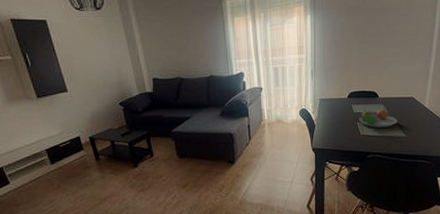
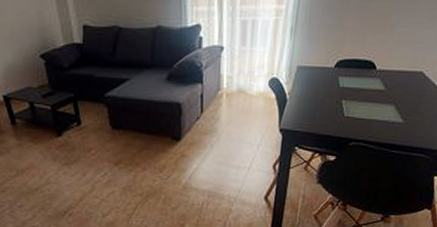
fruit bowl: present [359,109,398,128] -> none [345,83,396,109]

